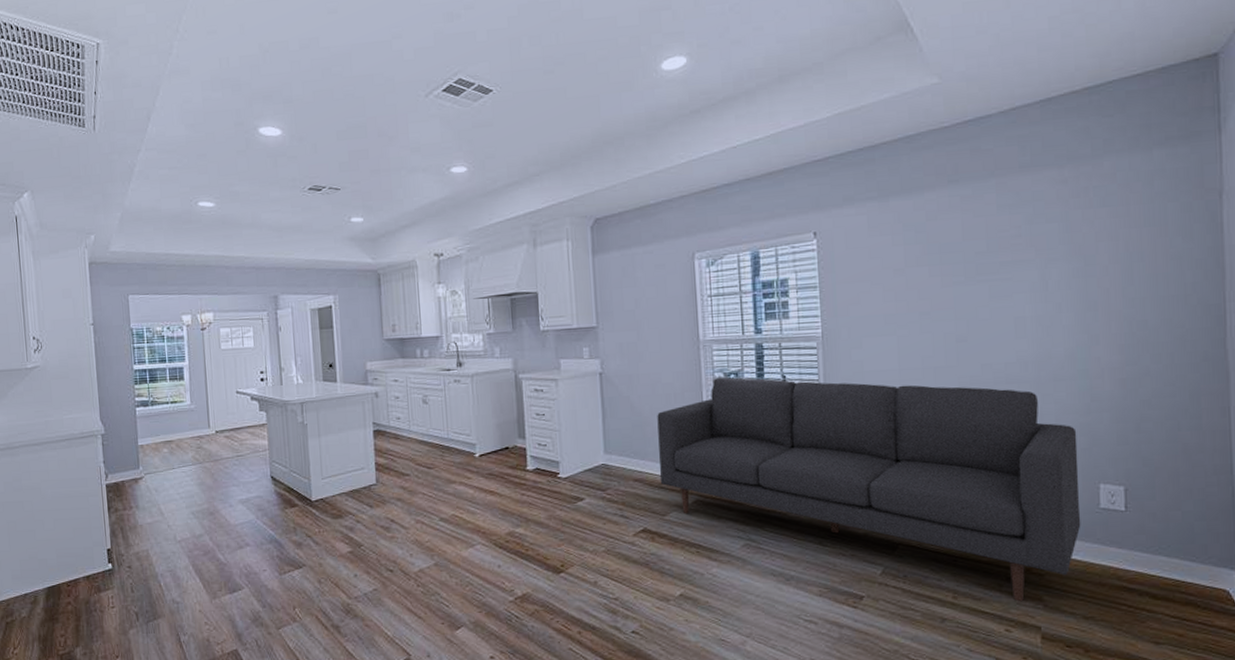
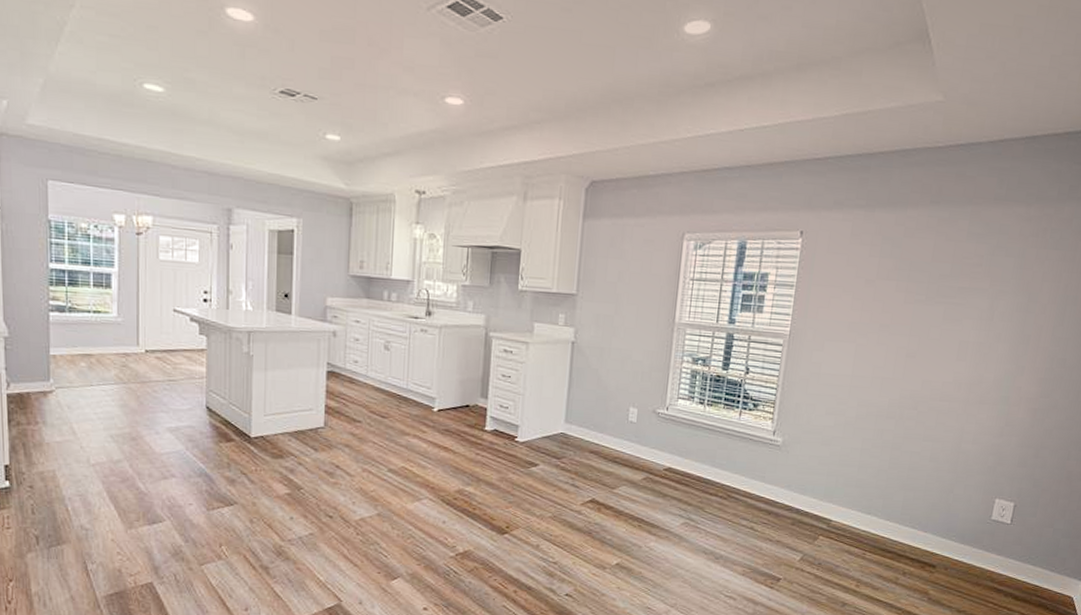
sofa: present [657,377,1081,602] -> none [614,361,988,594]

